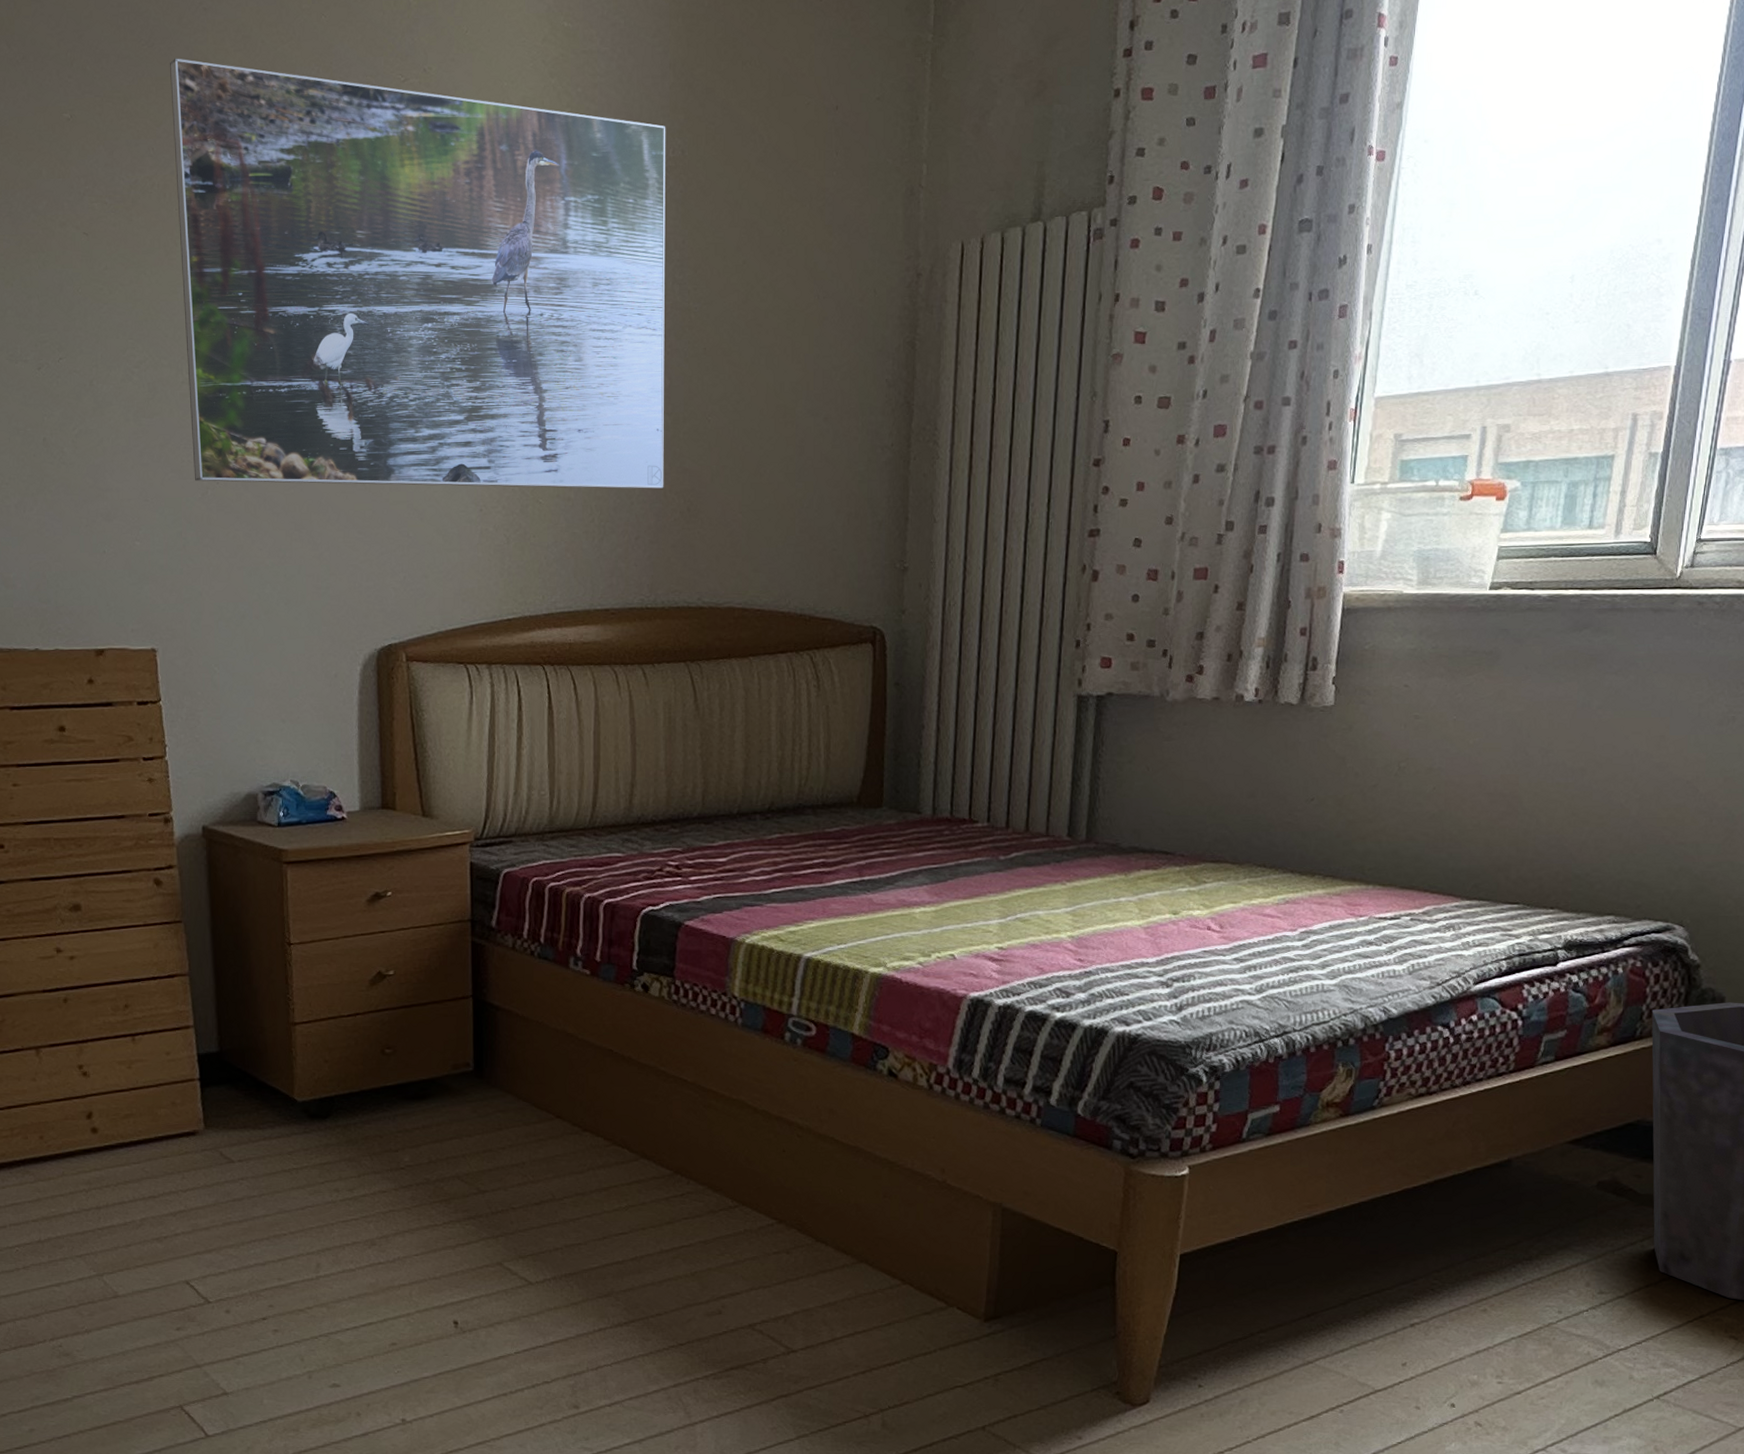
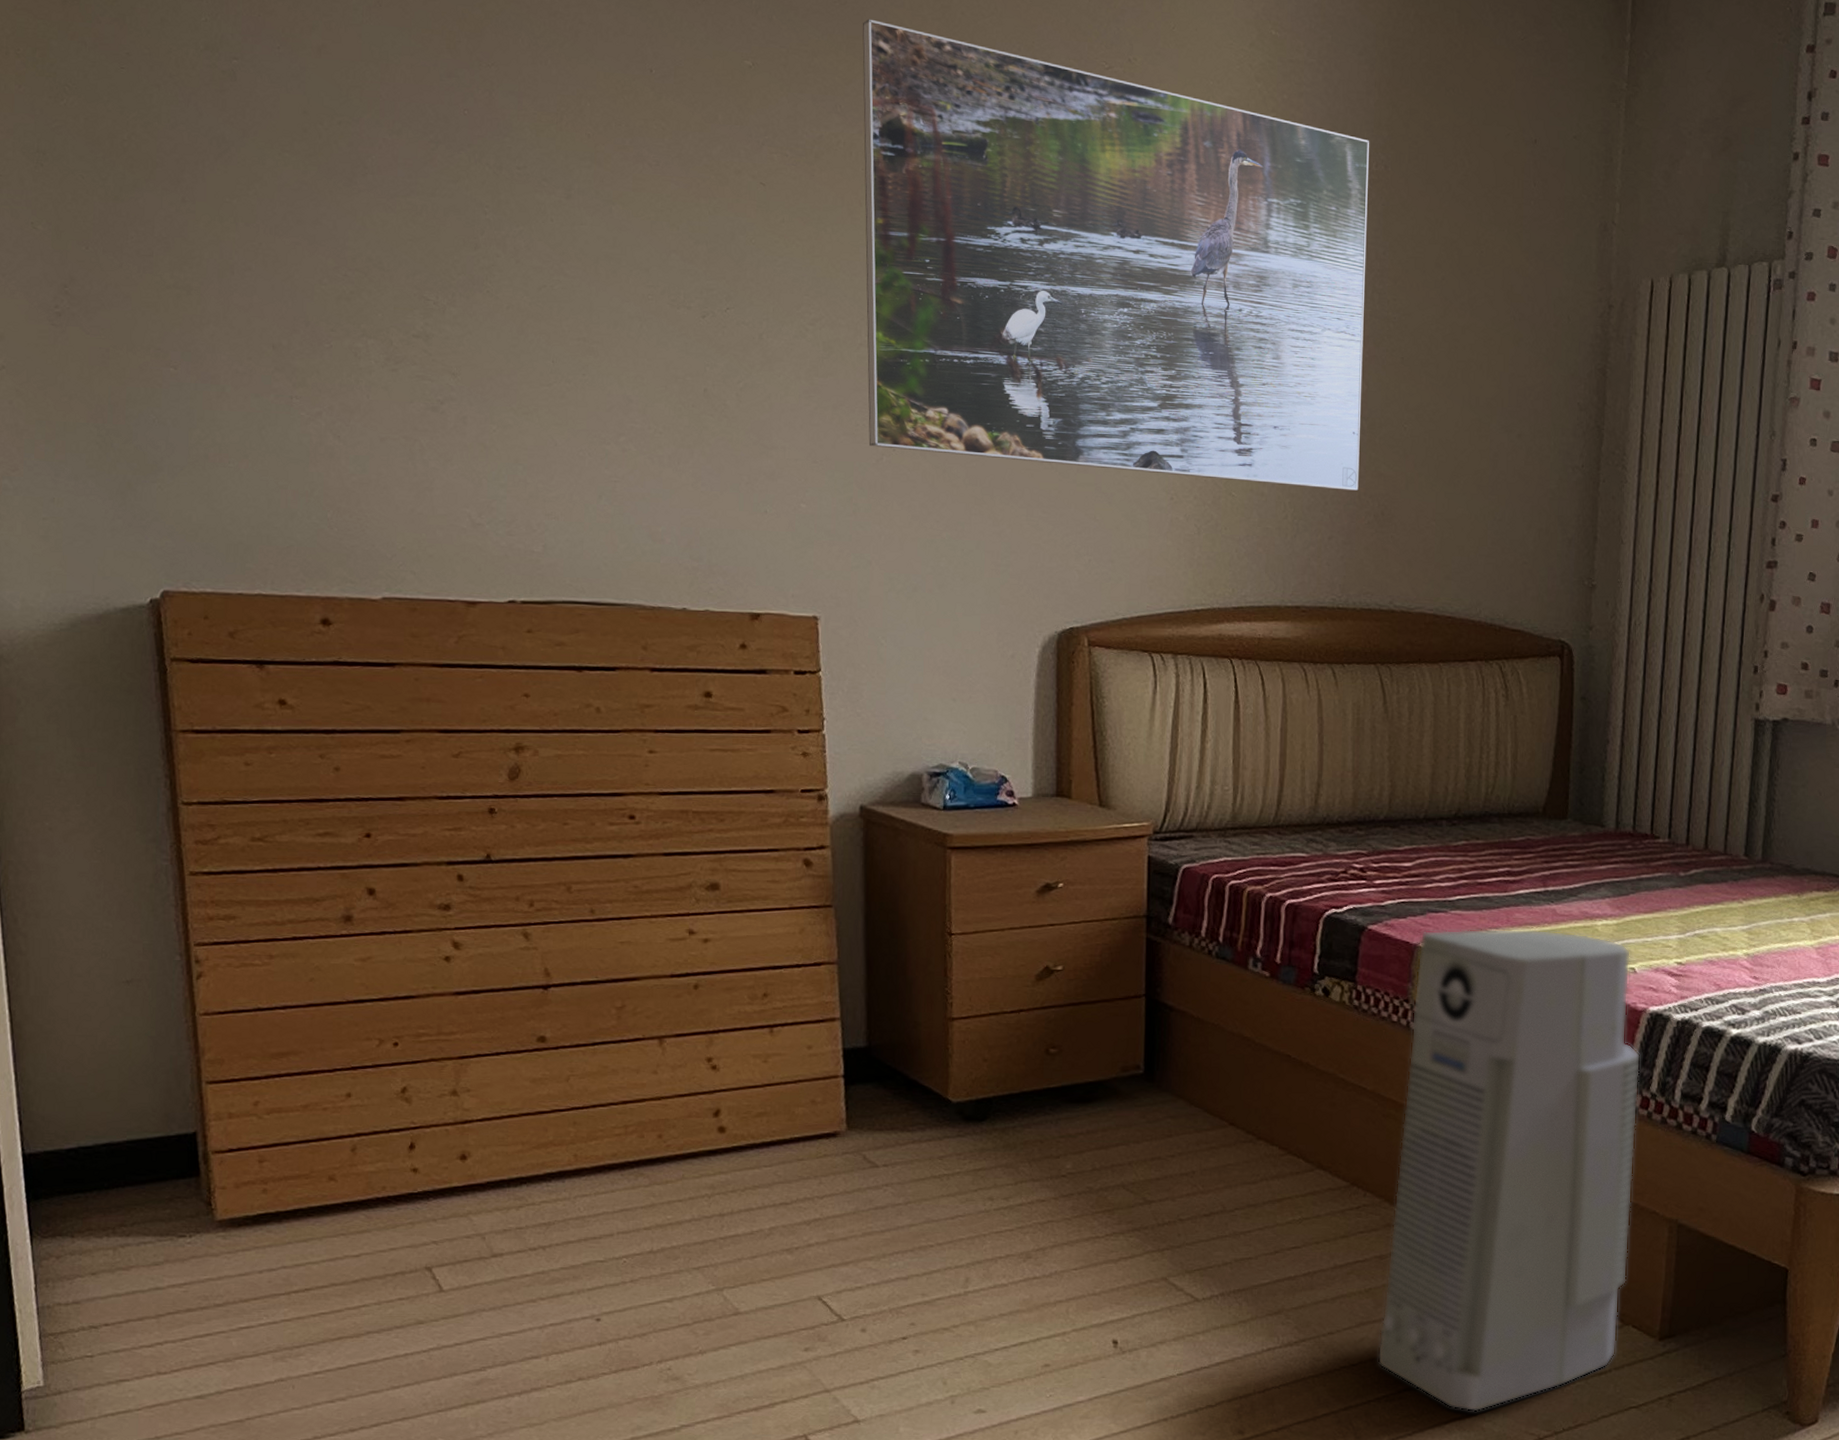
air purifier: none [704,919,962,1389] -> present [1377,928,1641,1412]

